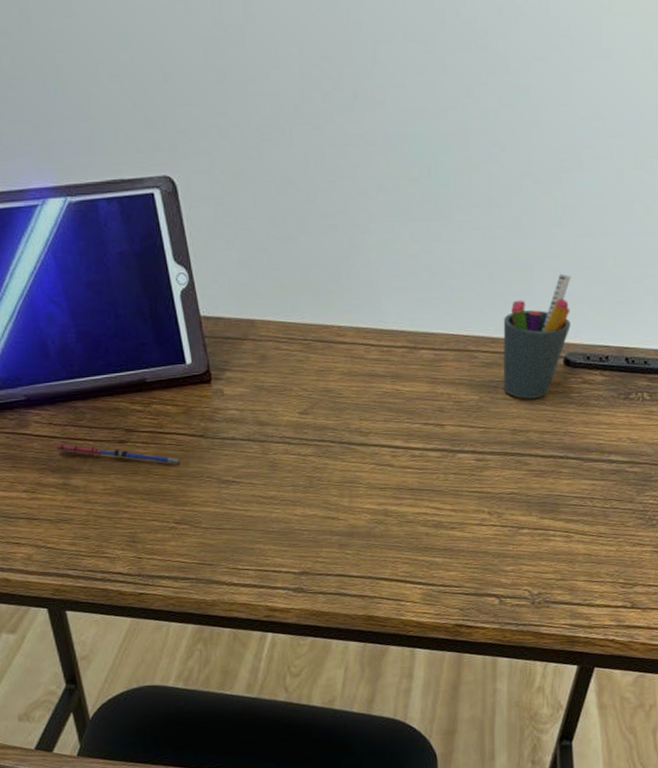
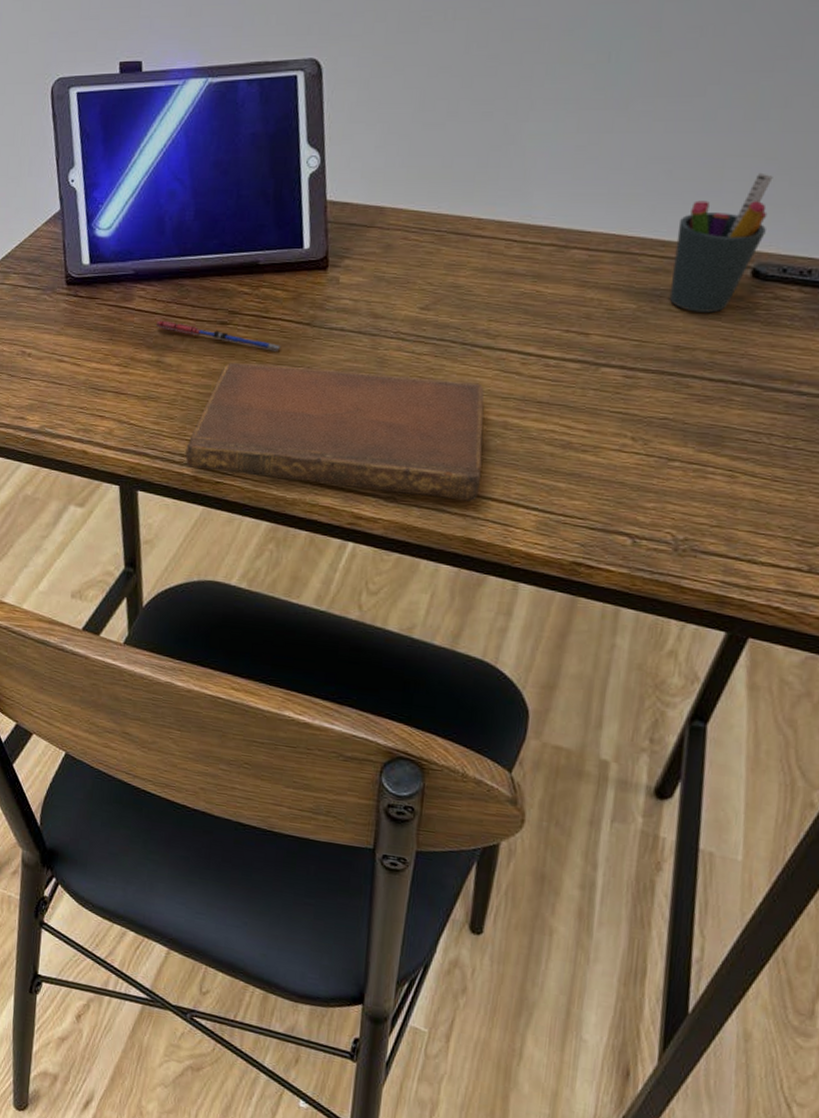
notebook: none [106,477,372,584] -> present [185,363,484,501]

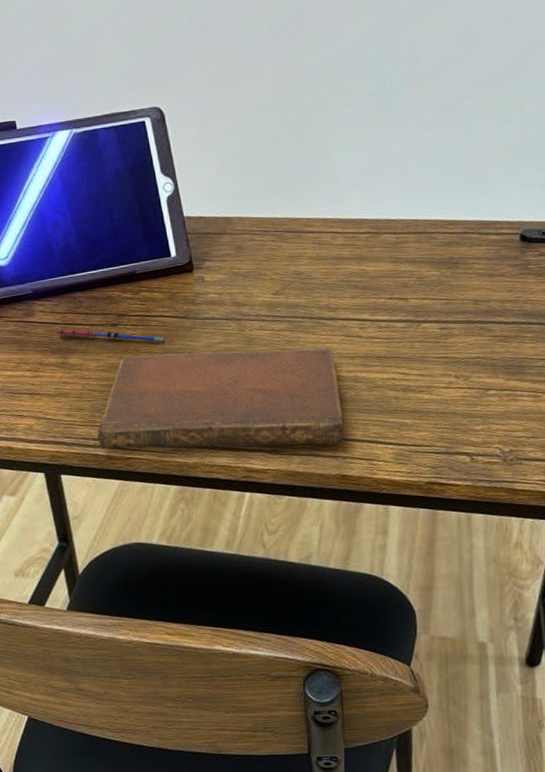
pen holder: present [669,172,773,313] -> none [459,162,524,272]

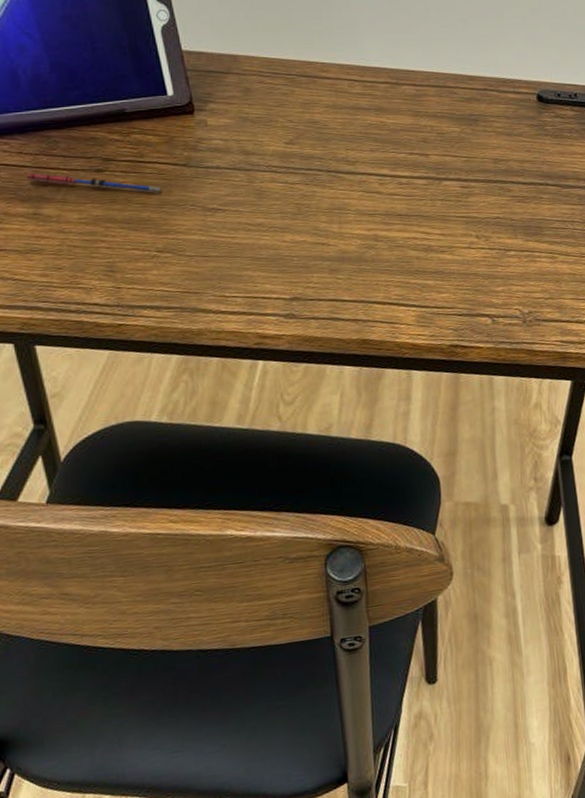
notebook: present [97,348,344,450] -> none [80,204,365,315]

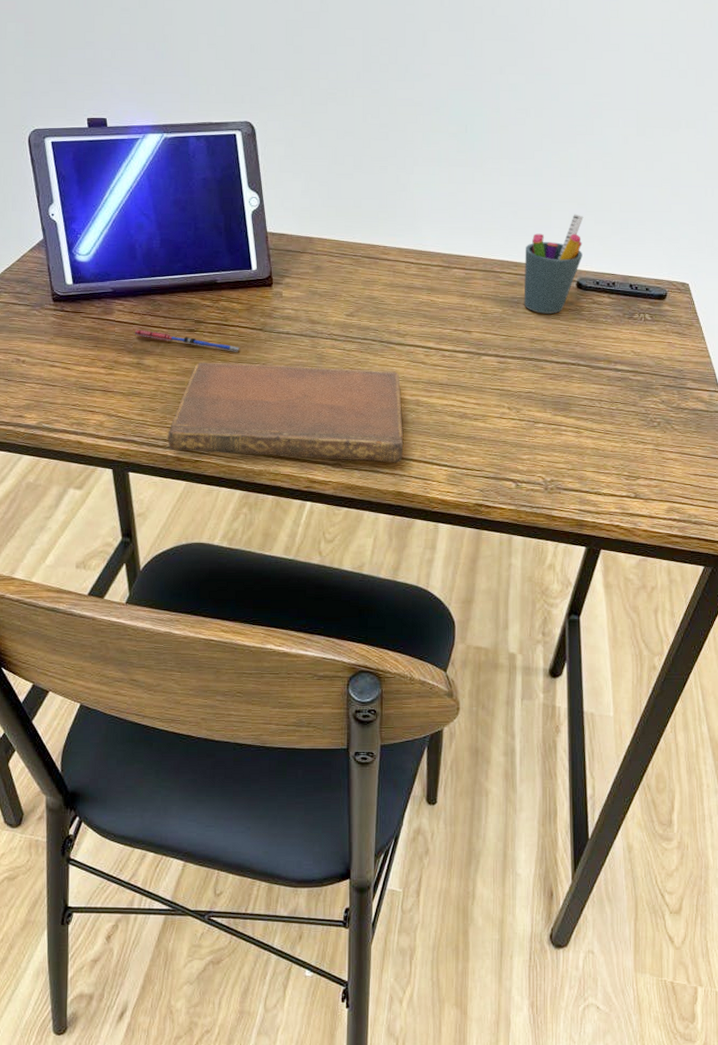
notebook: none [80,204,365,315] -> present [168,362,403,463]
pen holder: none [479,20,541,131] -> present [524,214,584,314]

